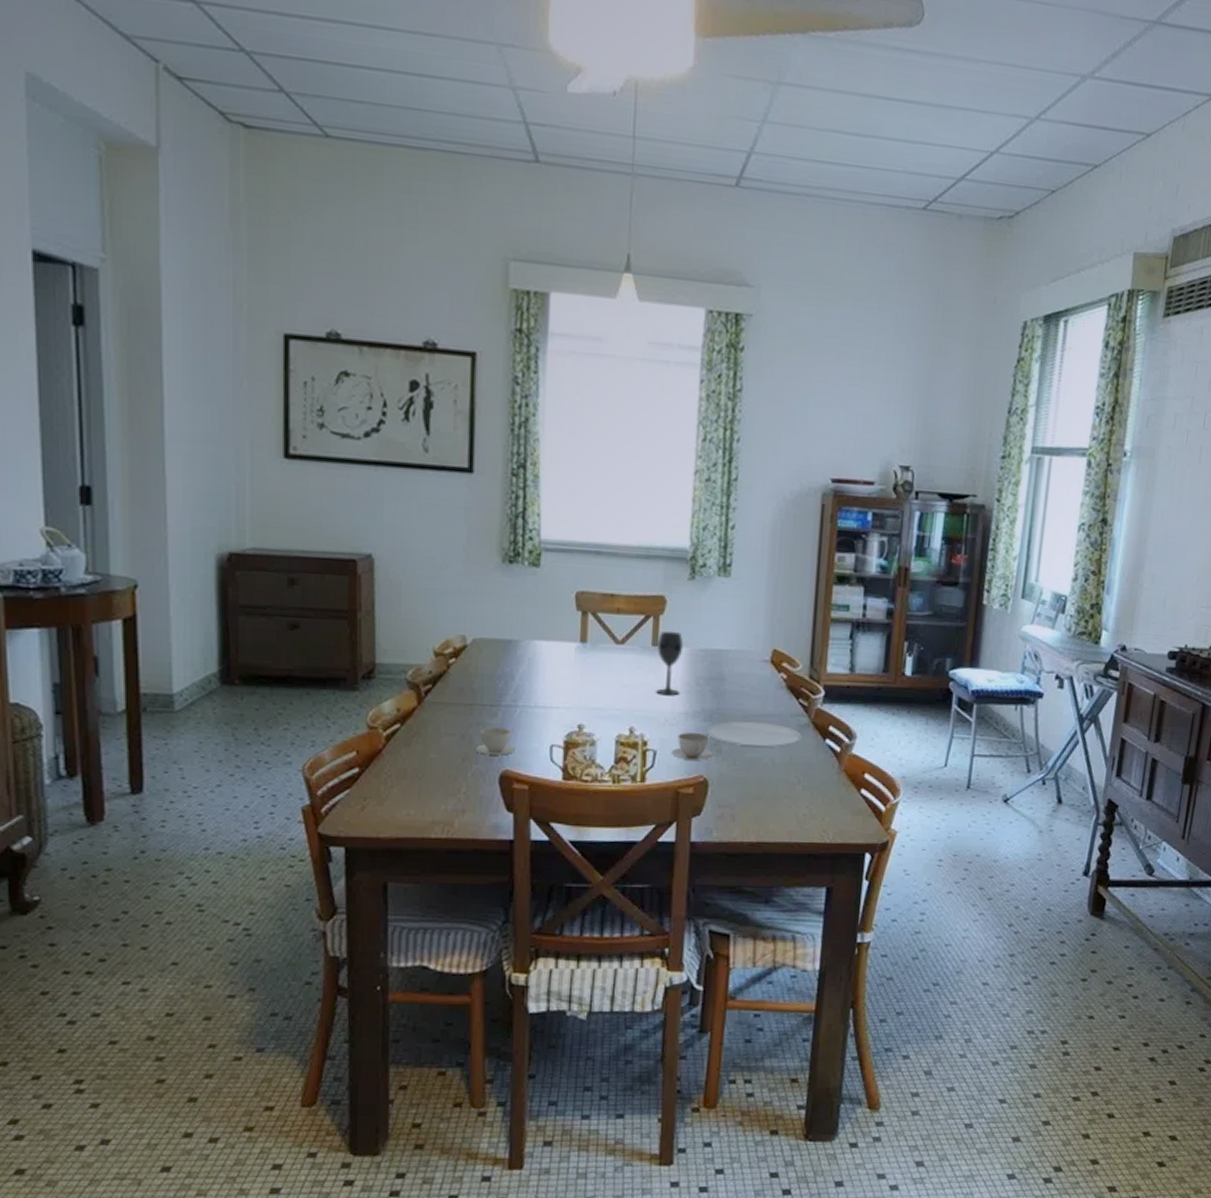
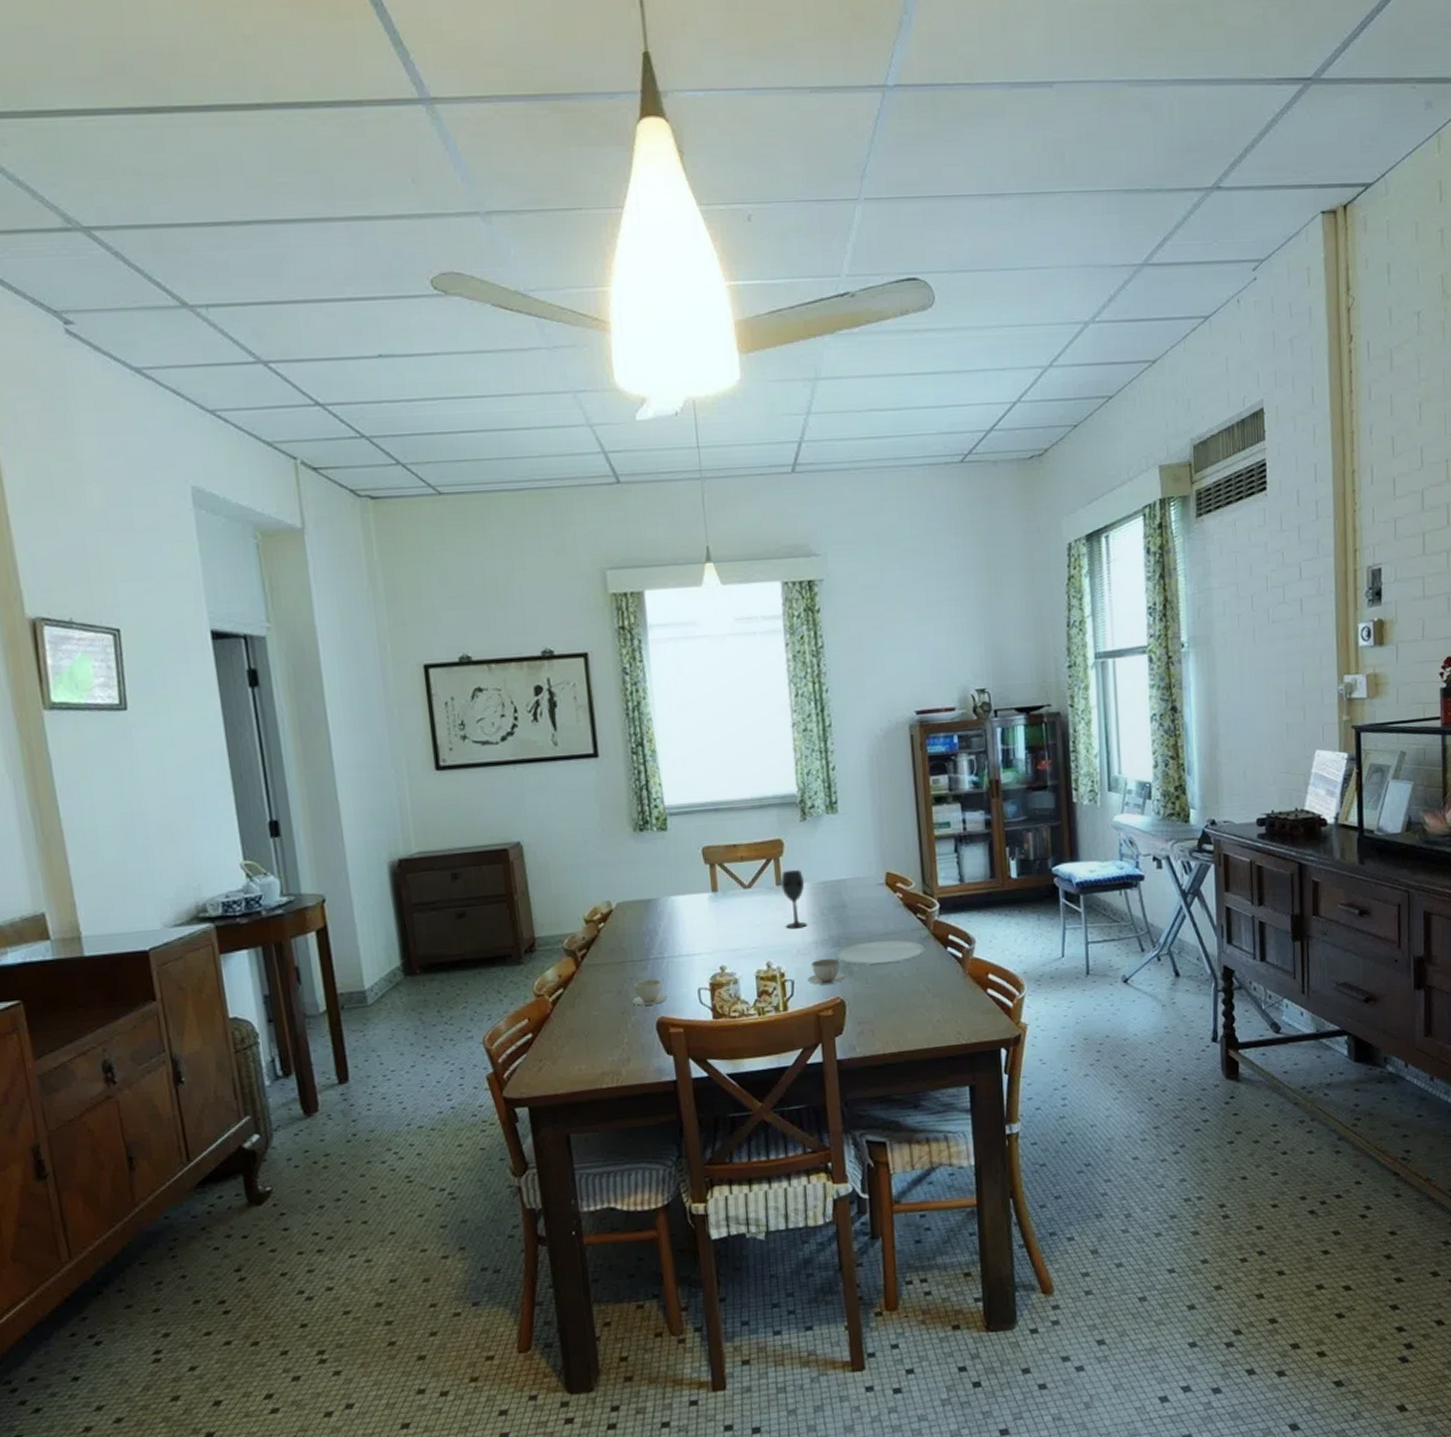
books: none [916,622,955,662] -> present [1018,824,1052,862]

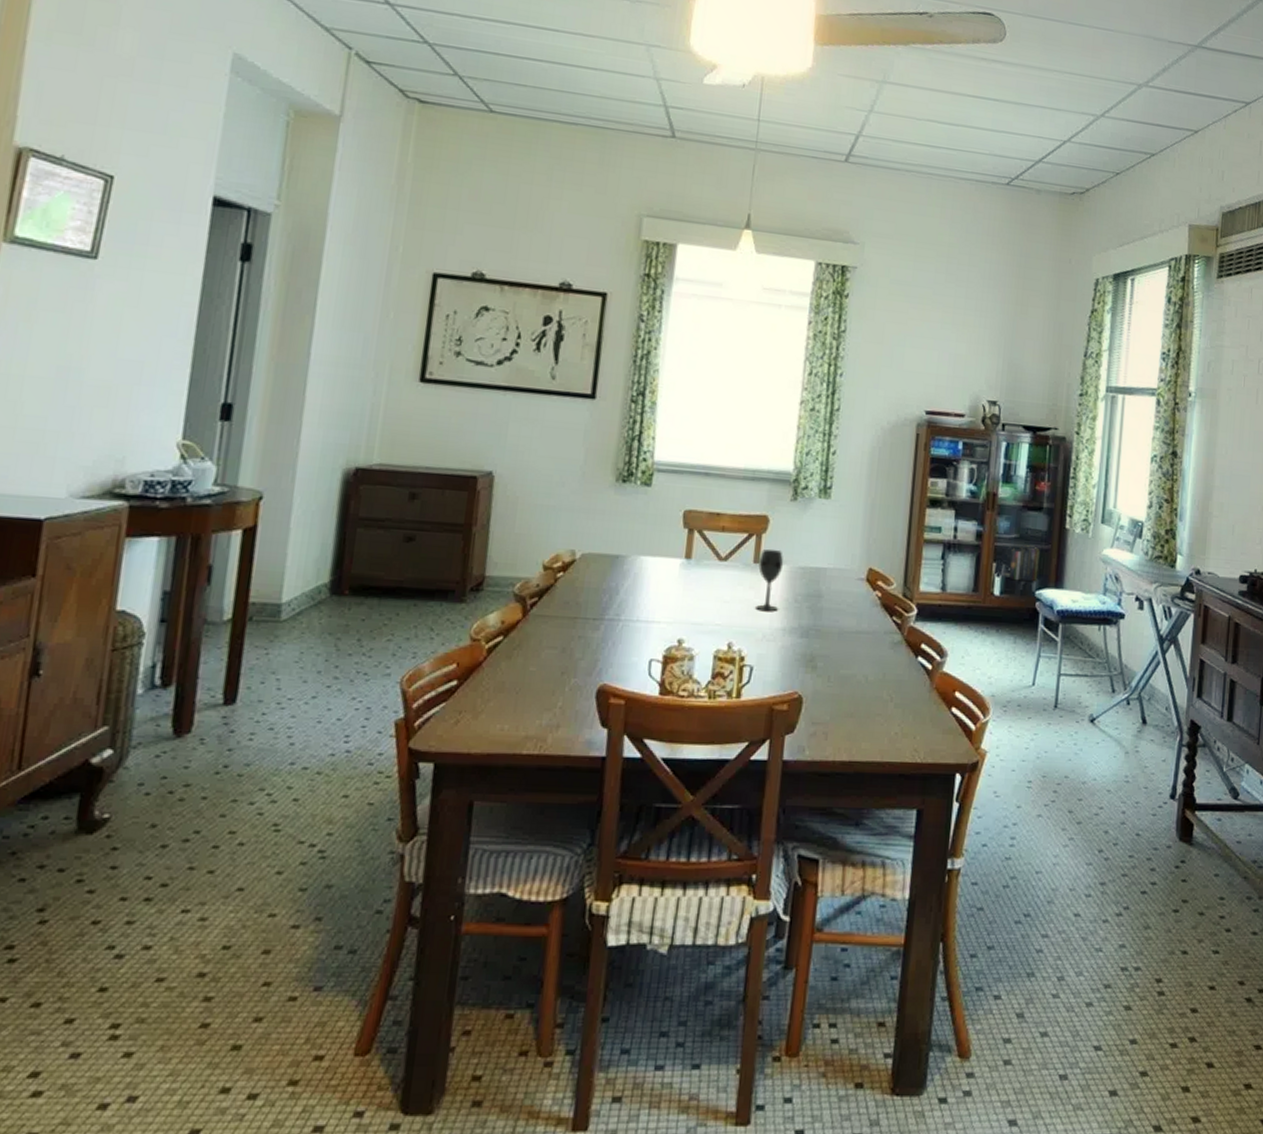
teacup: present [631,979,667,1006] -> none [575,641,614,670]
teacup: present [807,958,847,985] -> none [767,648,810,677]
plate: present [837,940,925,966] -> none [803,637,895,665]

